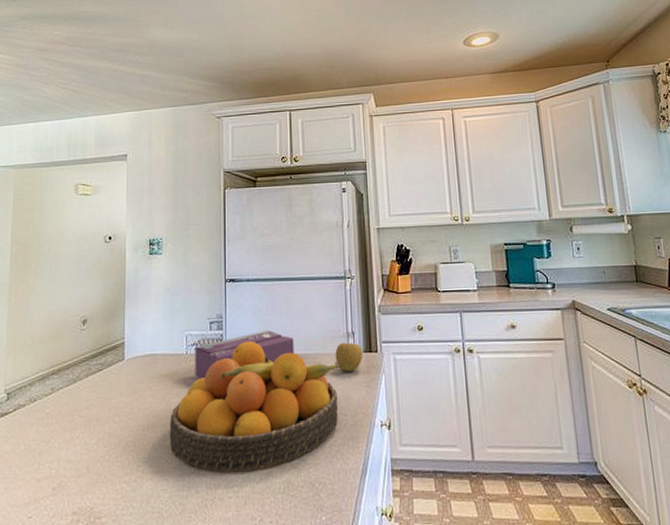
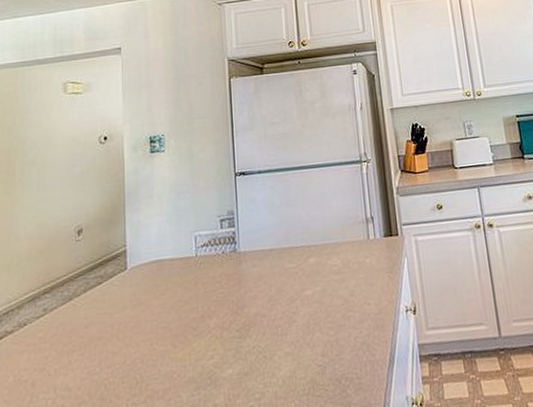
fruit bowl: present [169,341,340,472] -> none [180,235,362,380]
tissue box: present [195,330,294,379] -> none [205,223,312,282]
apple: present [335,342,363,372] -> none [355,228,384,259]

